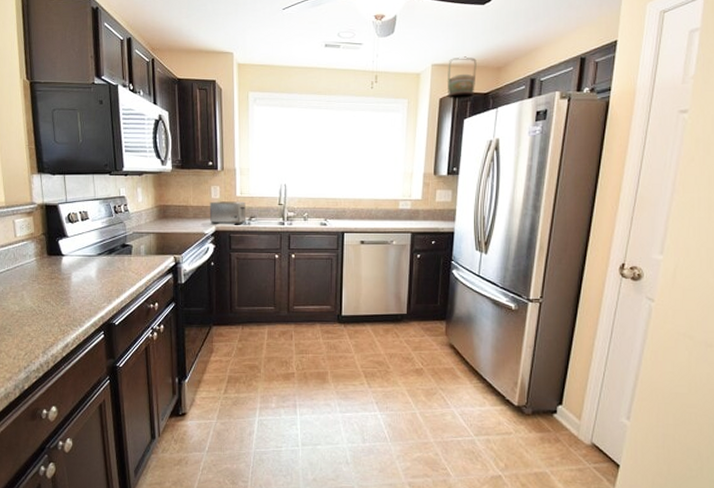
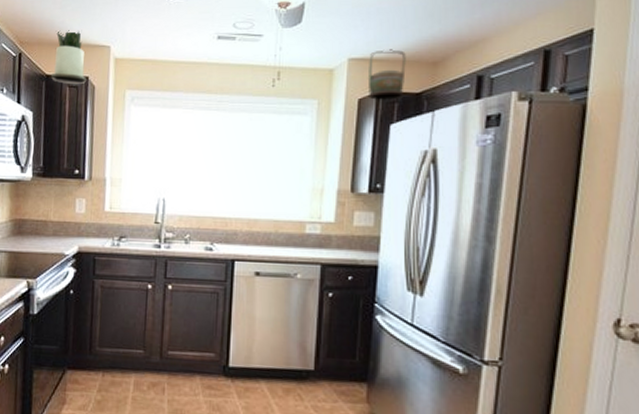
planter: none [182,38,215,88] -> present [50,30,88,85]
toaster: present [209,201,247,225] -> none [71,216,116,246]

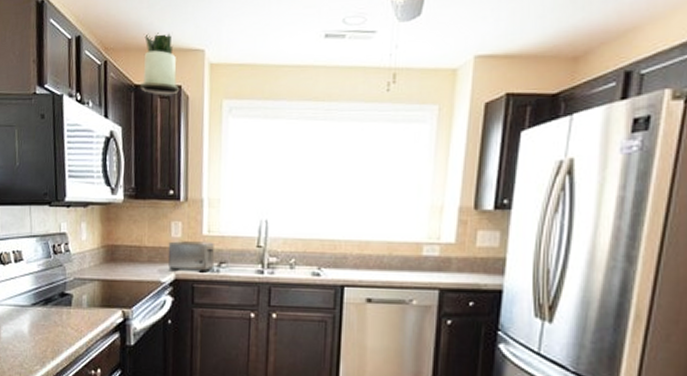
toaster: none [71,216,116,246] -> present [167,241,215,273]
decorative basket: present [369,49,406,100] -> none [497,43,542,103]

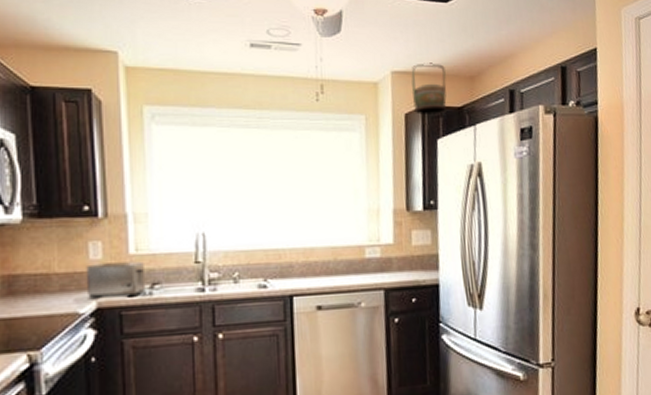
planter: present [139,33,180,96] -> none [37,30,90,99]
decorative basket: none [497,43,542,103] -> present [411,63,447,114]

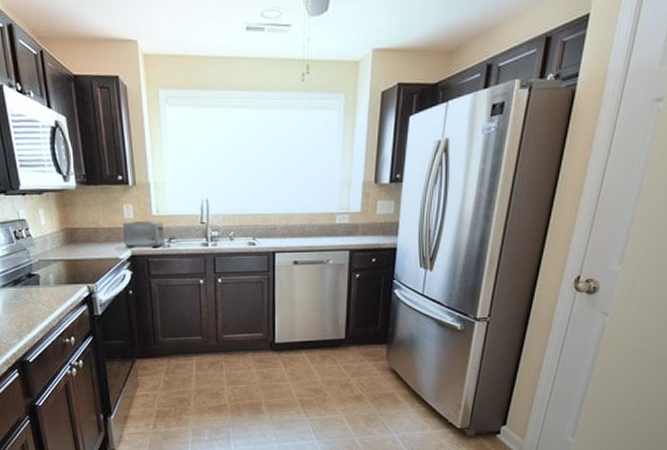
decorative basket: present [411,63,447,114] -> none [391,38,425,92]

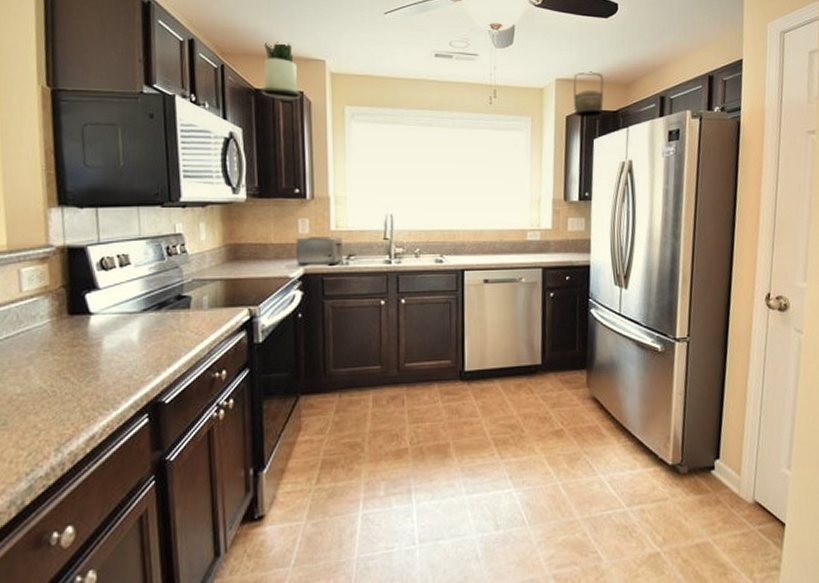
planter: none [76,22,118,86] -> present [260,42,302,100]
decorative basket: none [391,38,425,92] -> present [573,71,604,117]

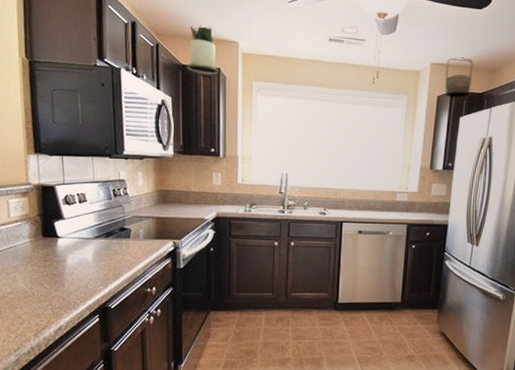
toaster: present [295,236,344,267] -> none [210,188,247,212]

